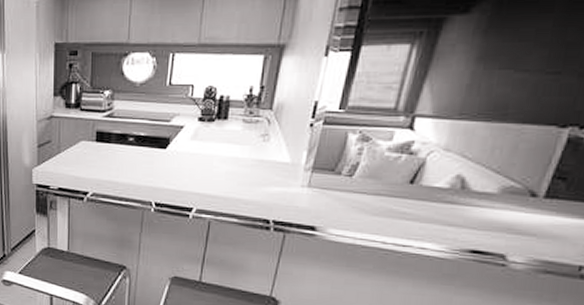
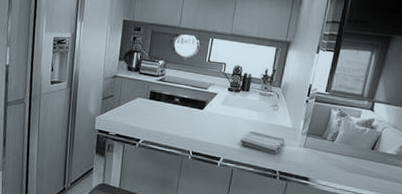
dish towel: none [217,172,281,199] -> present [239,131,286,154]

